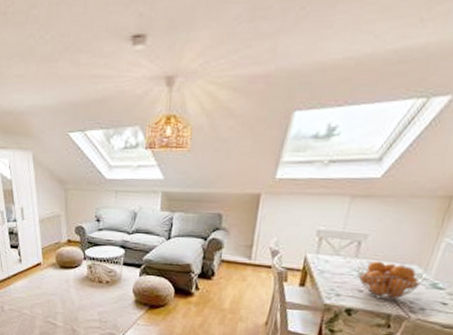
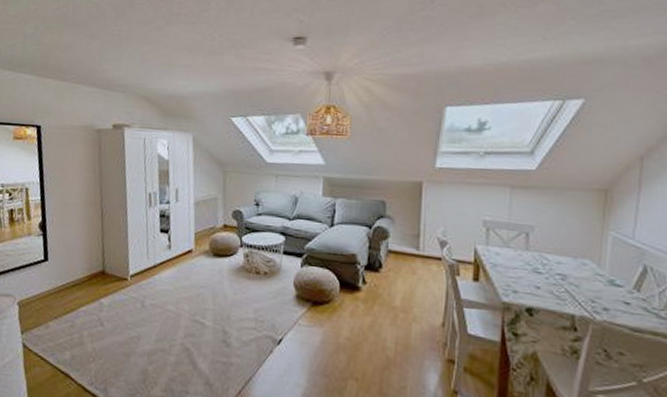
fruit basket: present [357,260,426,301] -> none [529,254,601,299]

